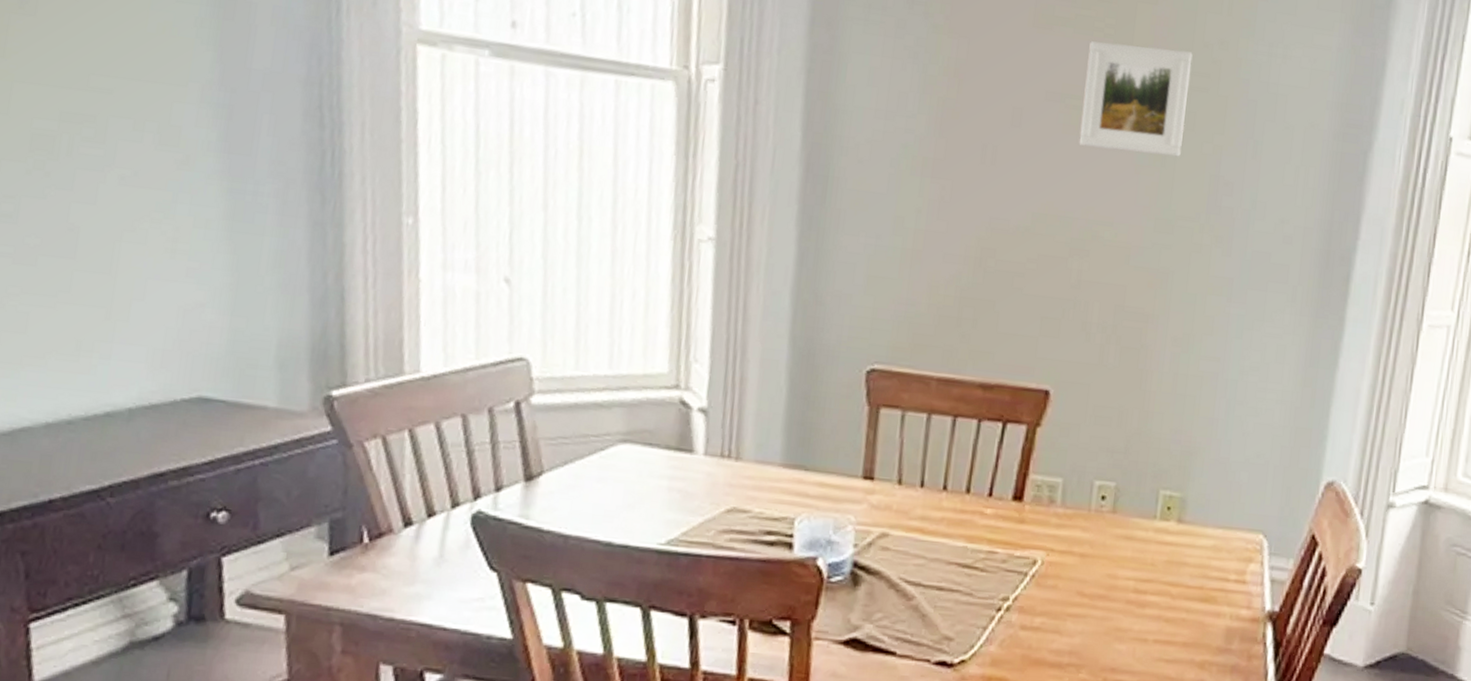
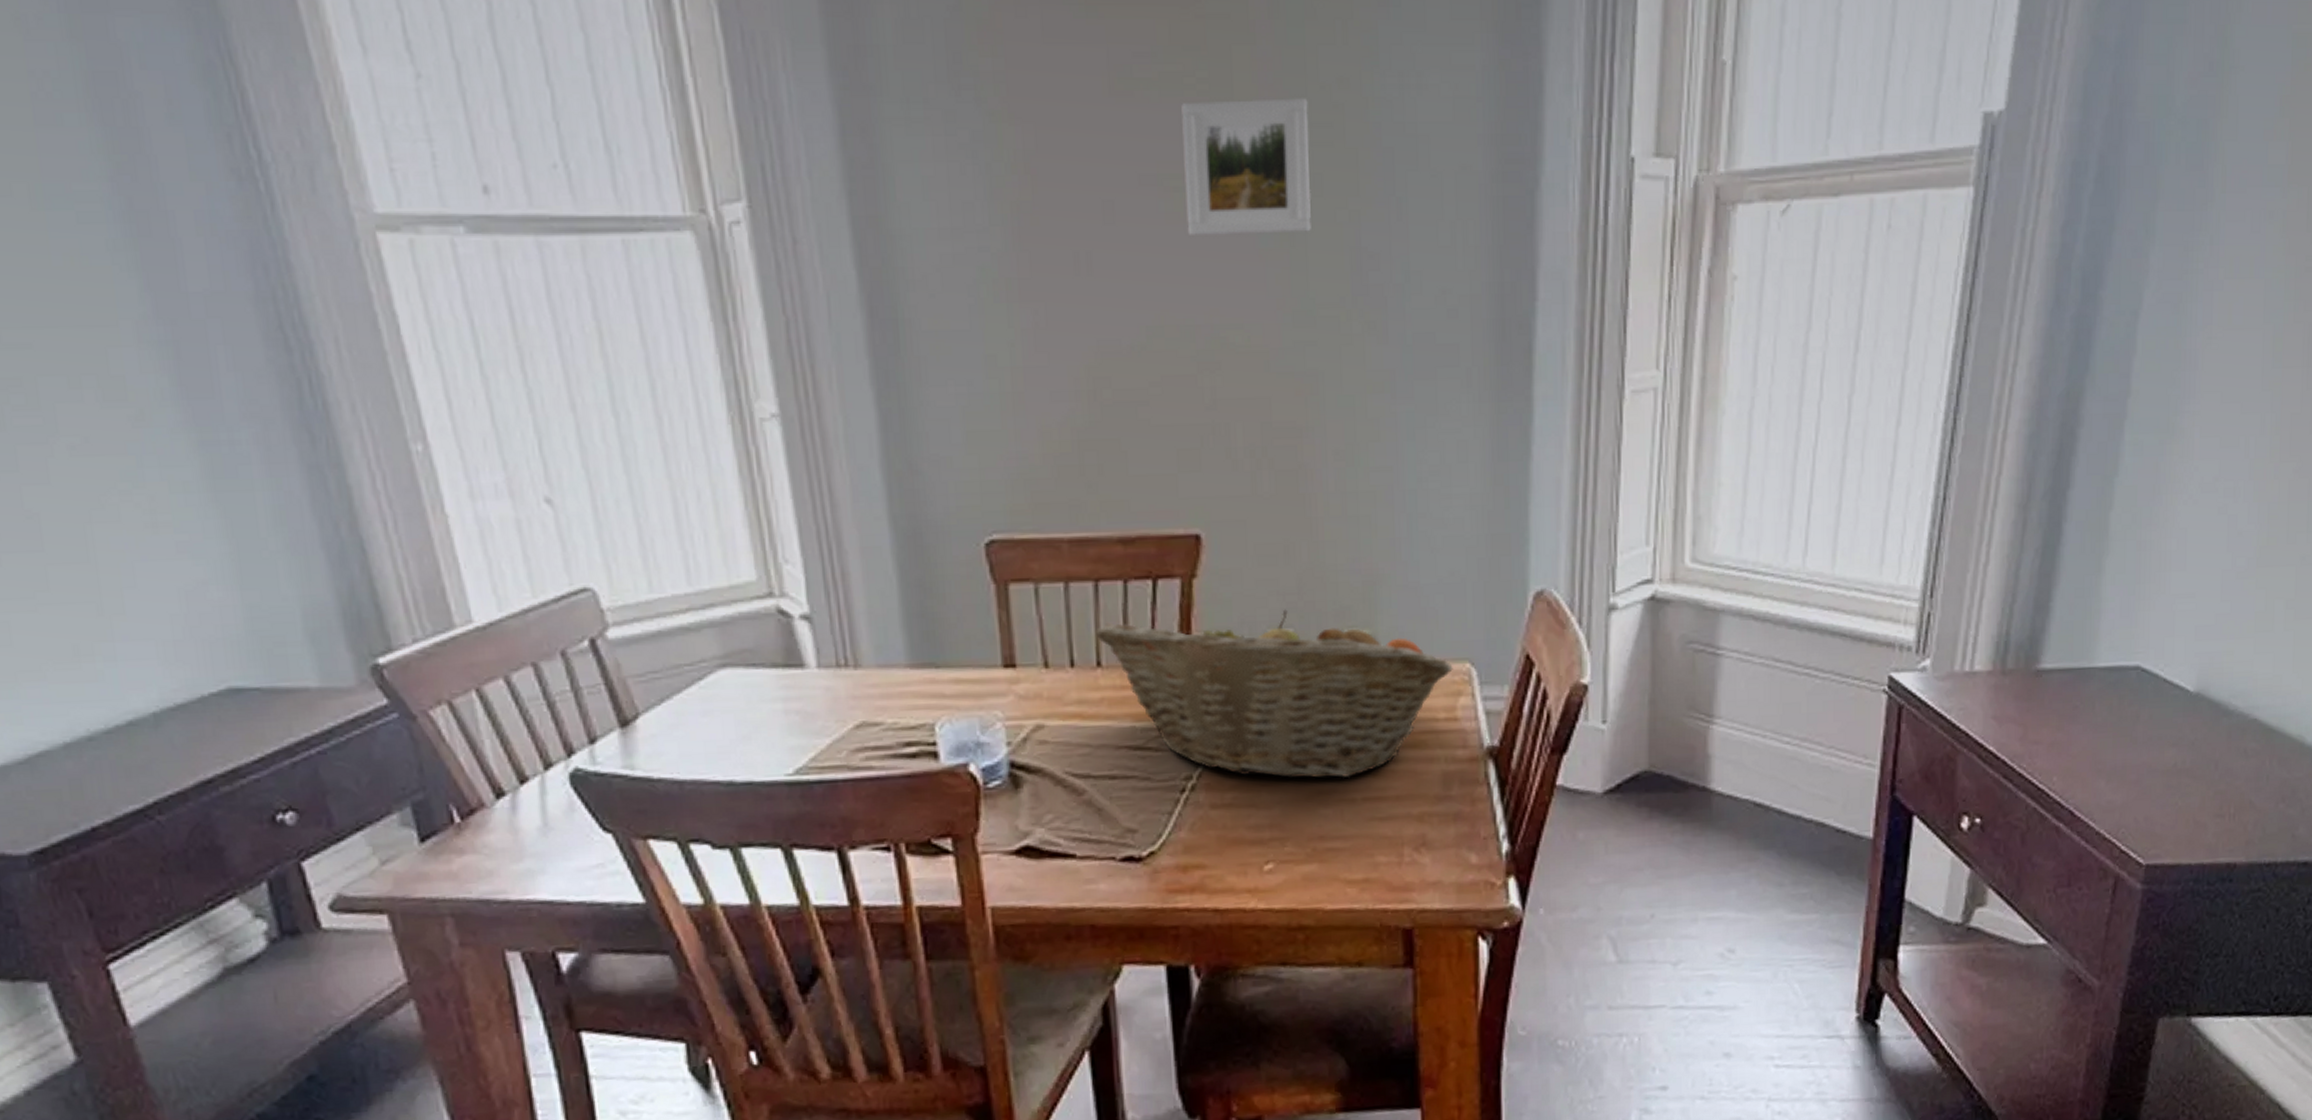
fruit basket: none [946,453,1248,621] -> present [1094,609,1453,779]

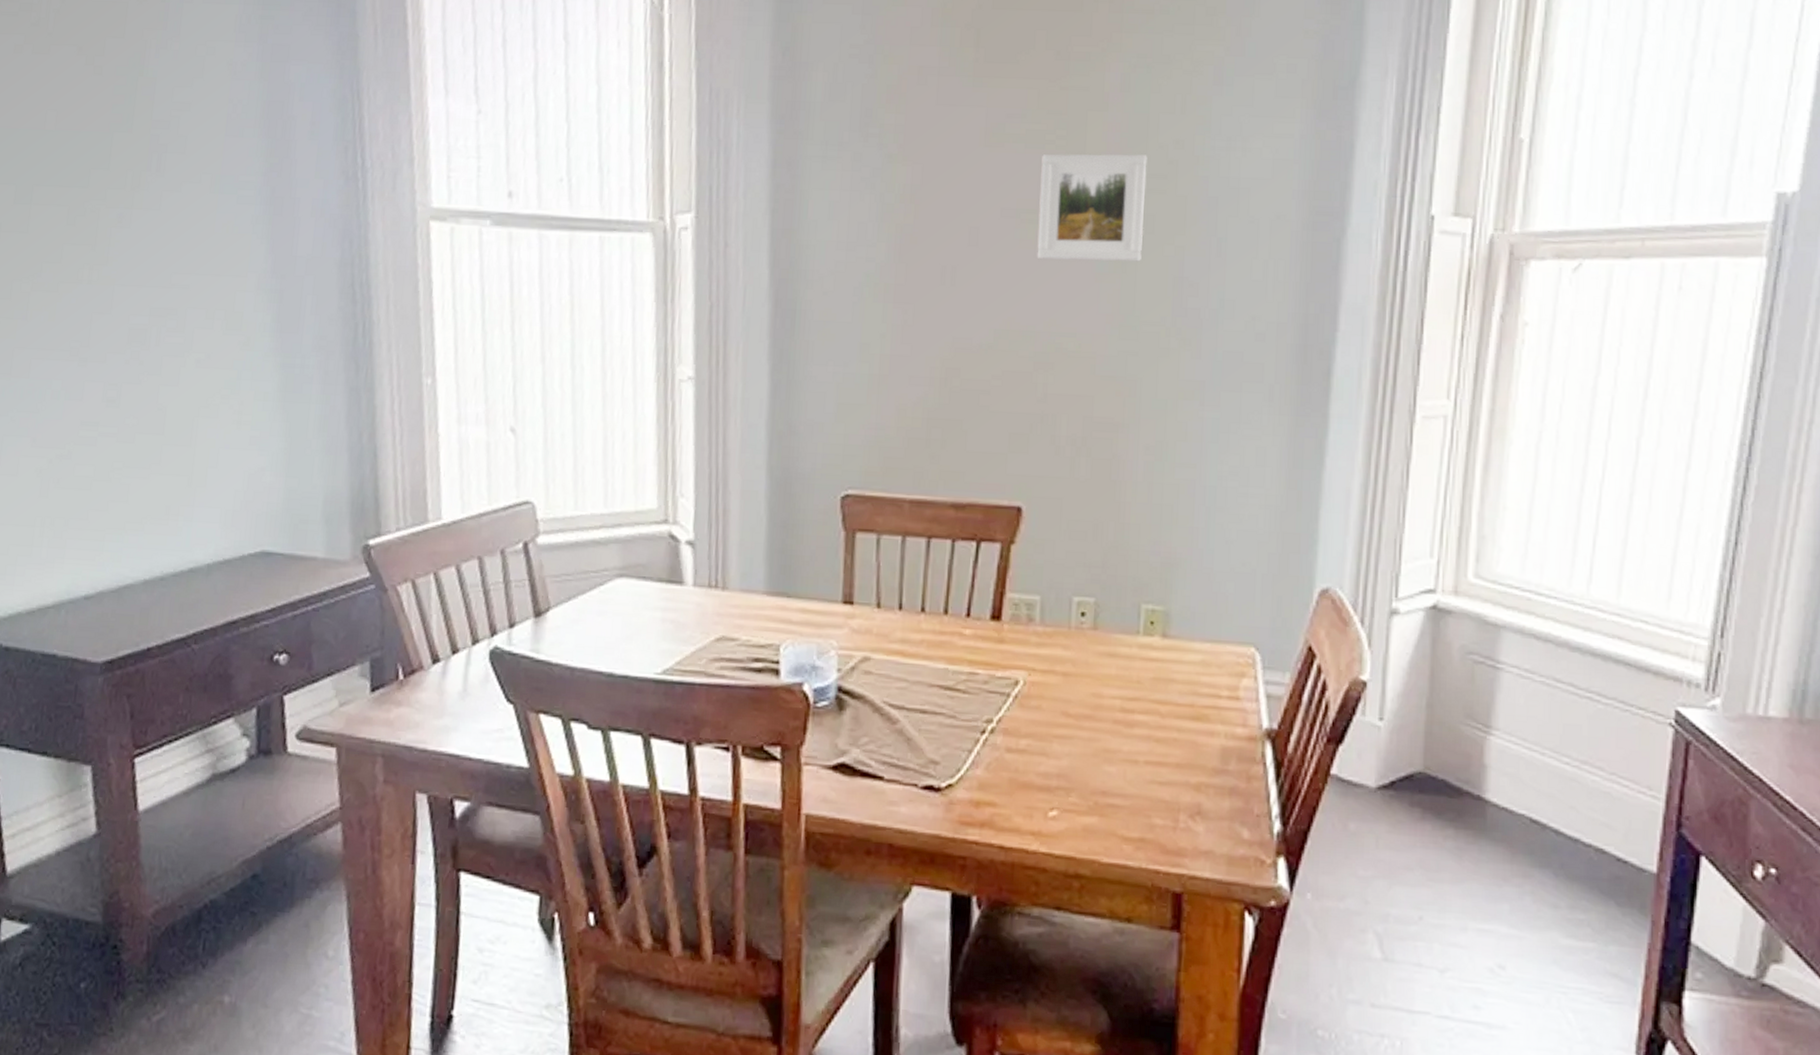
fruit basket: present [1094,609,1453,779] -> none [922,574,1239,741]

